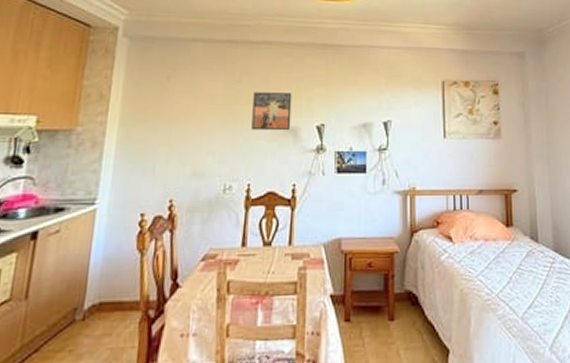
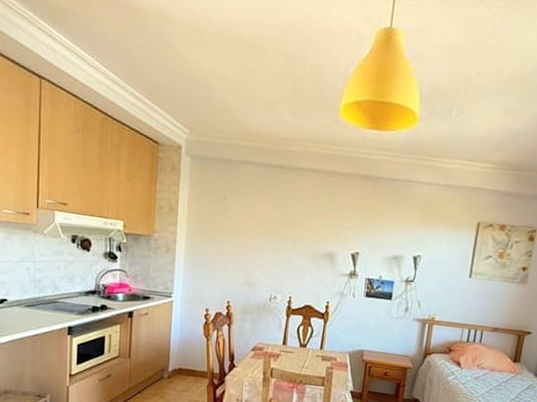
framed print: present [251,92,292,131] -> none [294,217,332,255]

